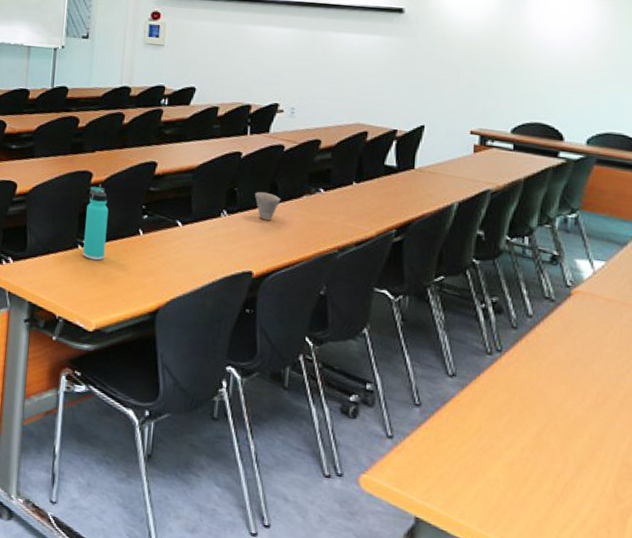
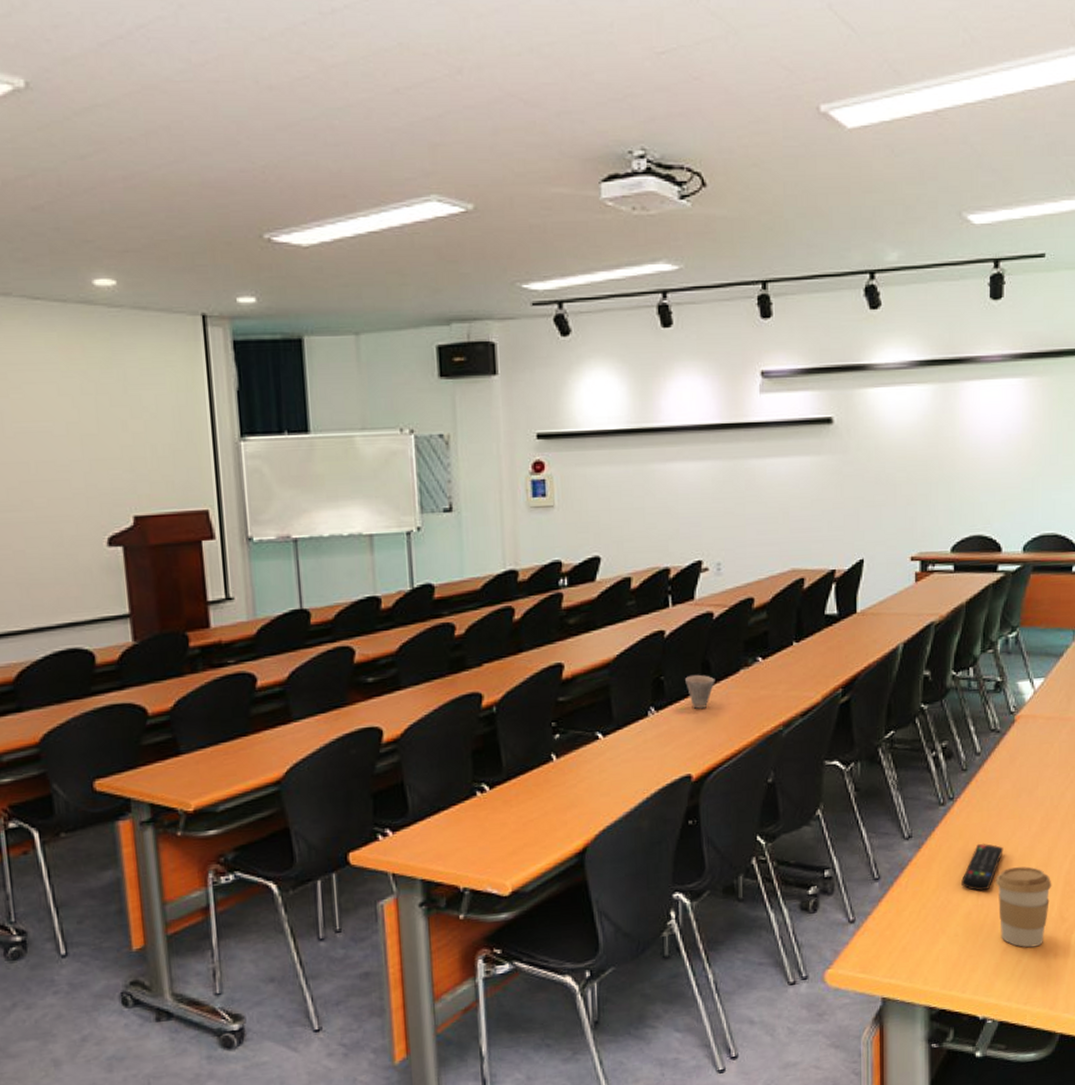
thermos bottle: present [82,186,109,261] -> none [481,709,513,807]
remote control: none [505,399,553,447] -> present [961,843,1004,891]
coffee cup: none [542,431,607,518] -> present [995,866,1052,948]

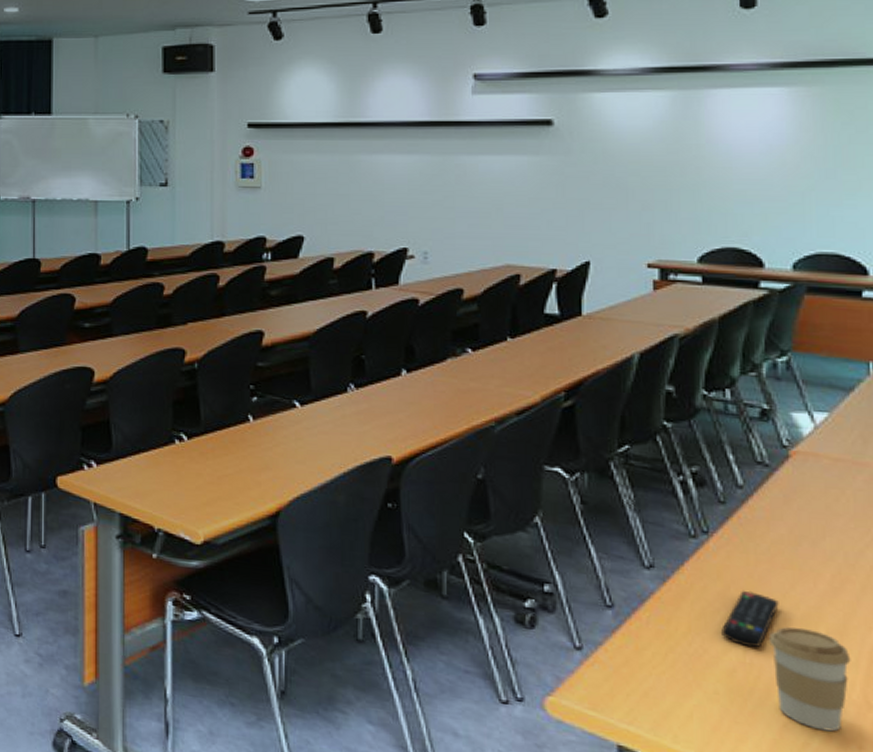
cup: present [685,674,715,709] -> none [387,357,420,392]

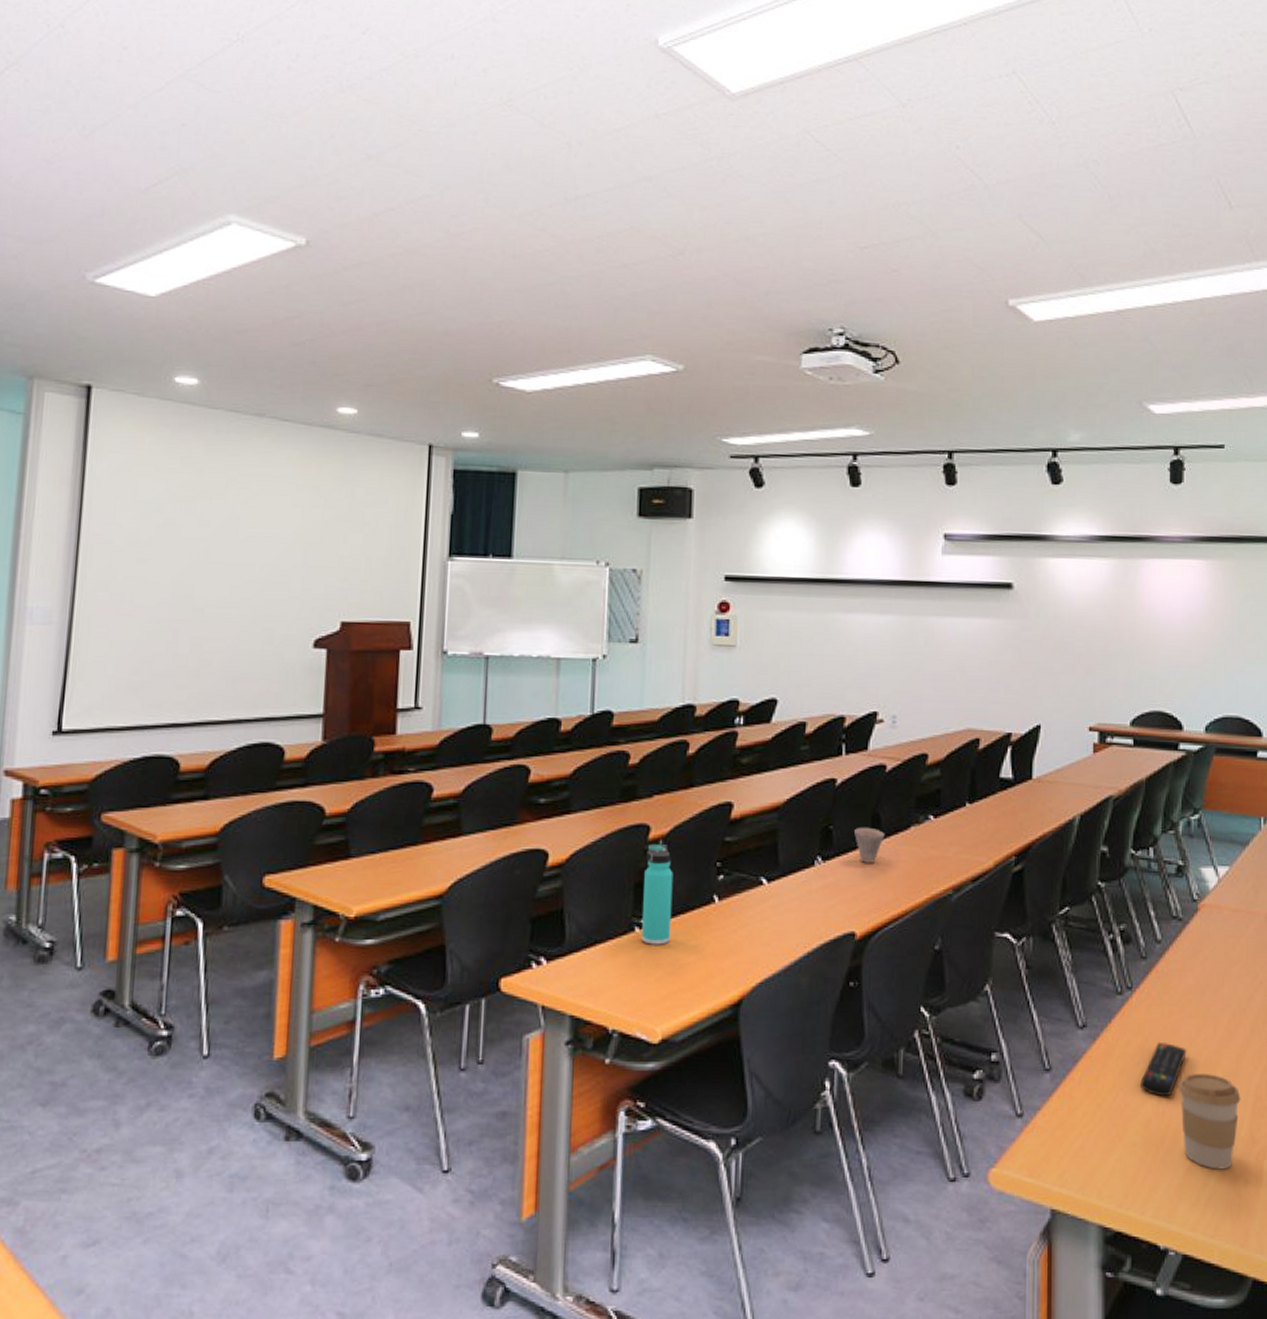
thermos bottle: none [181,366,209,457] -> present [641,843,673,945]
cup: none [387,357,420,392] -> present [854,827,885,863]

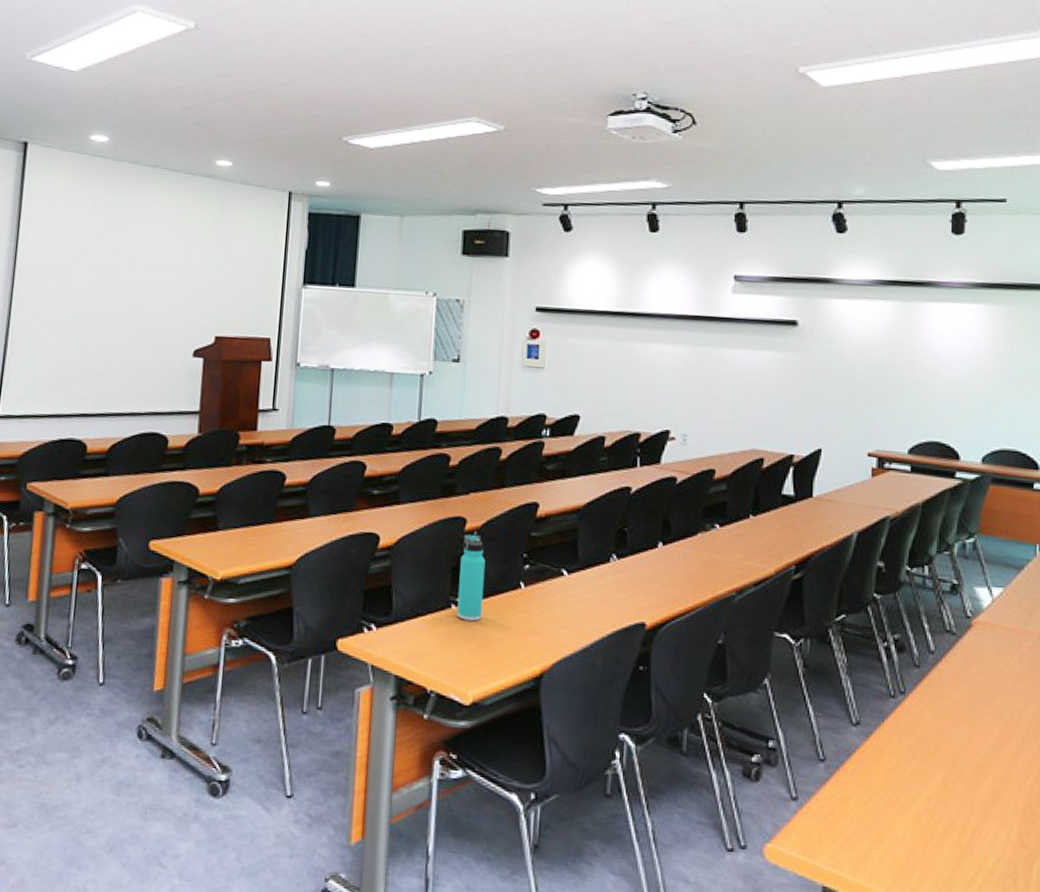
cup: present [854,827,885,863] -> none [646,530,674,563]
remote control: present [1140,1041,1187,1097] -> none [911,744,958,796]
coffee cup: present [1177,1074,1241,1170] -> none [948,776,1011,868]

